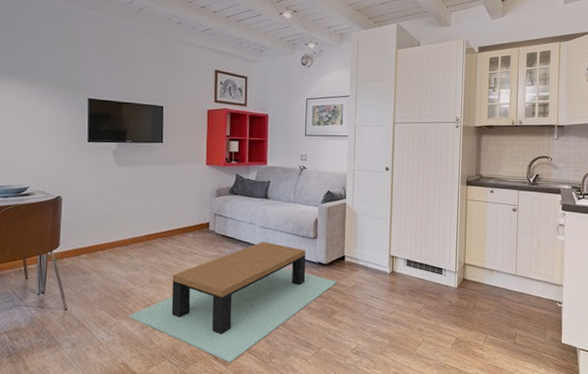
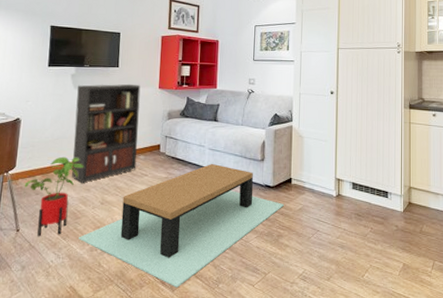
house plant: none [69,235,131,316] -> present [24,156,84,237]
bookcase: none [118,160,187,262] -> present [72,84,141,183]

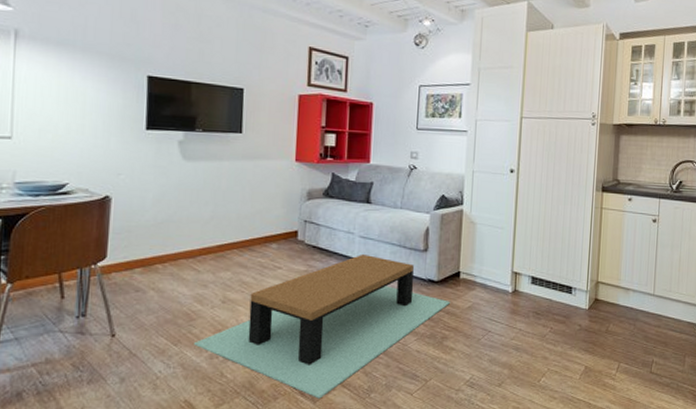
house plant: present [24,156,84,237] -> none [119,245,199,343]
bookcase: present [72,84,141,183] -> none [183,154,272,277]

